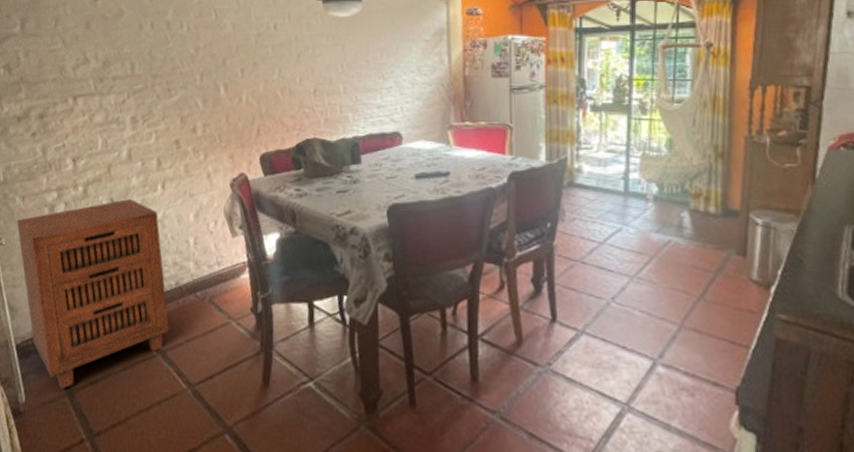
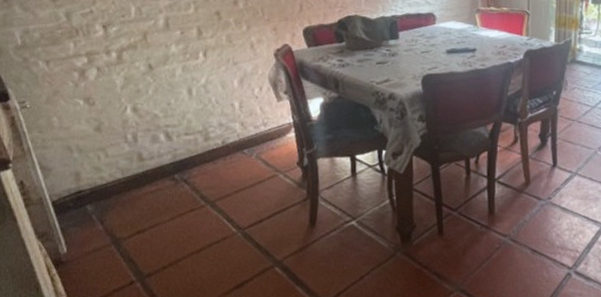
cabinet: present [17,198,170,389] -> none [42,64,218,239]

